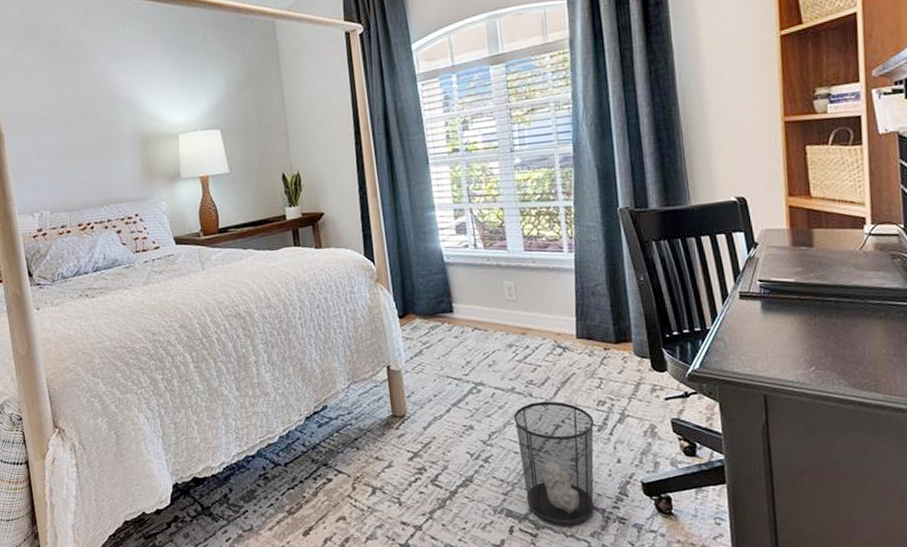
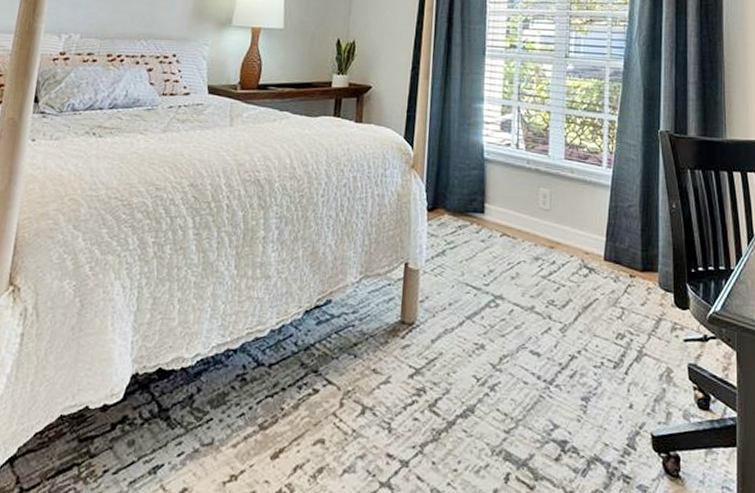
waste bin: present [513,401,595,526] -> none [528,326,611,480]

